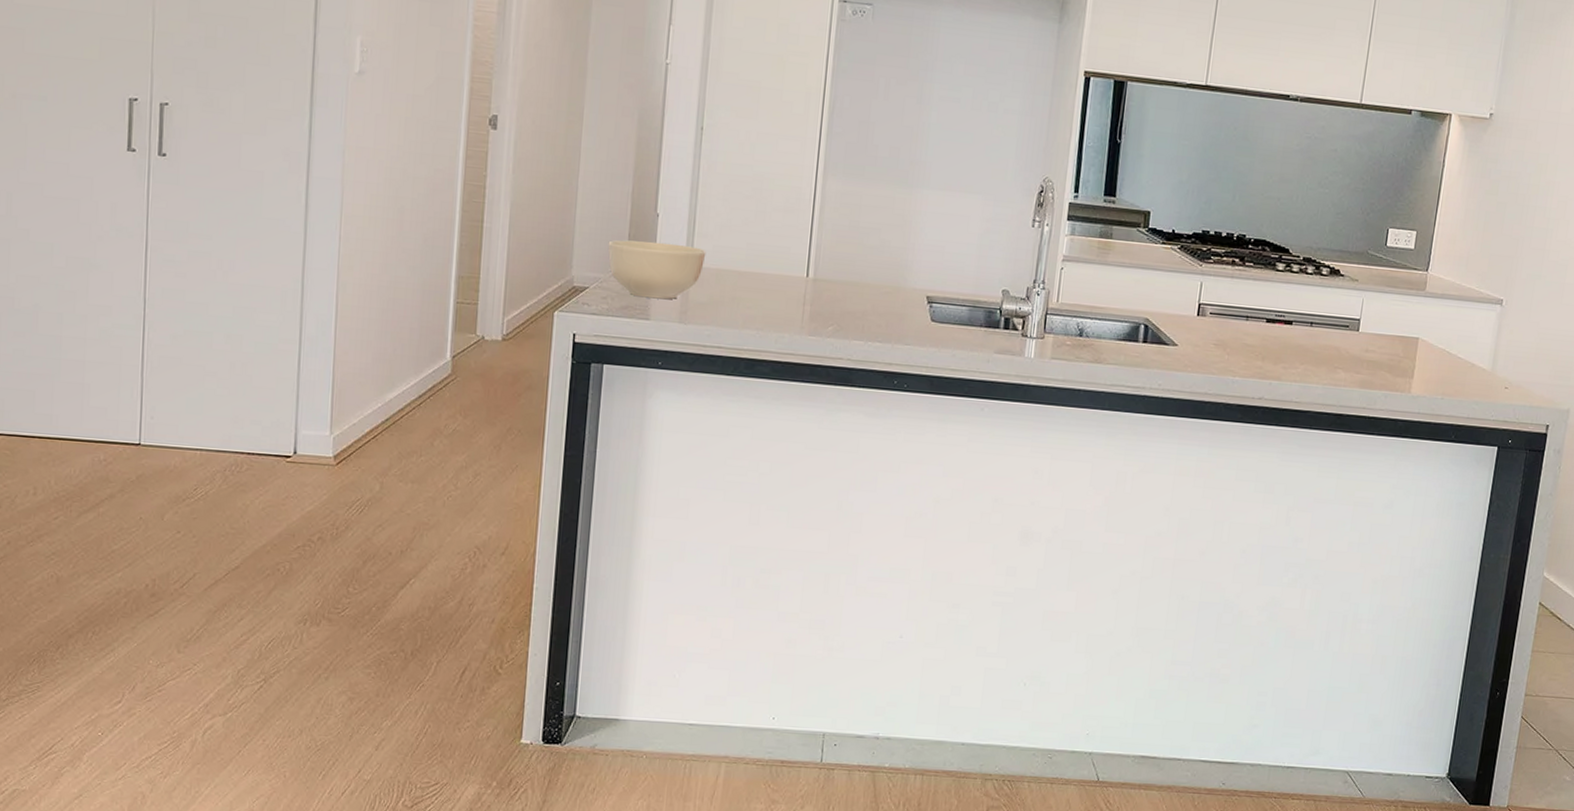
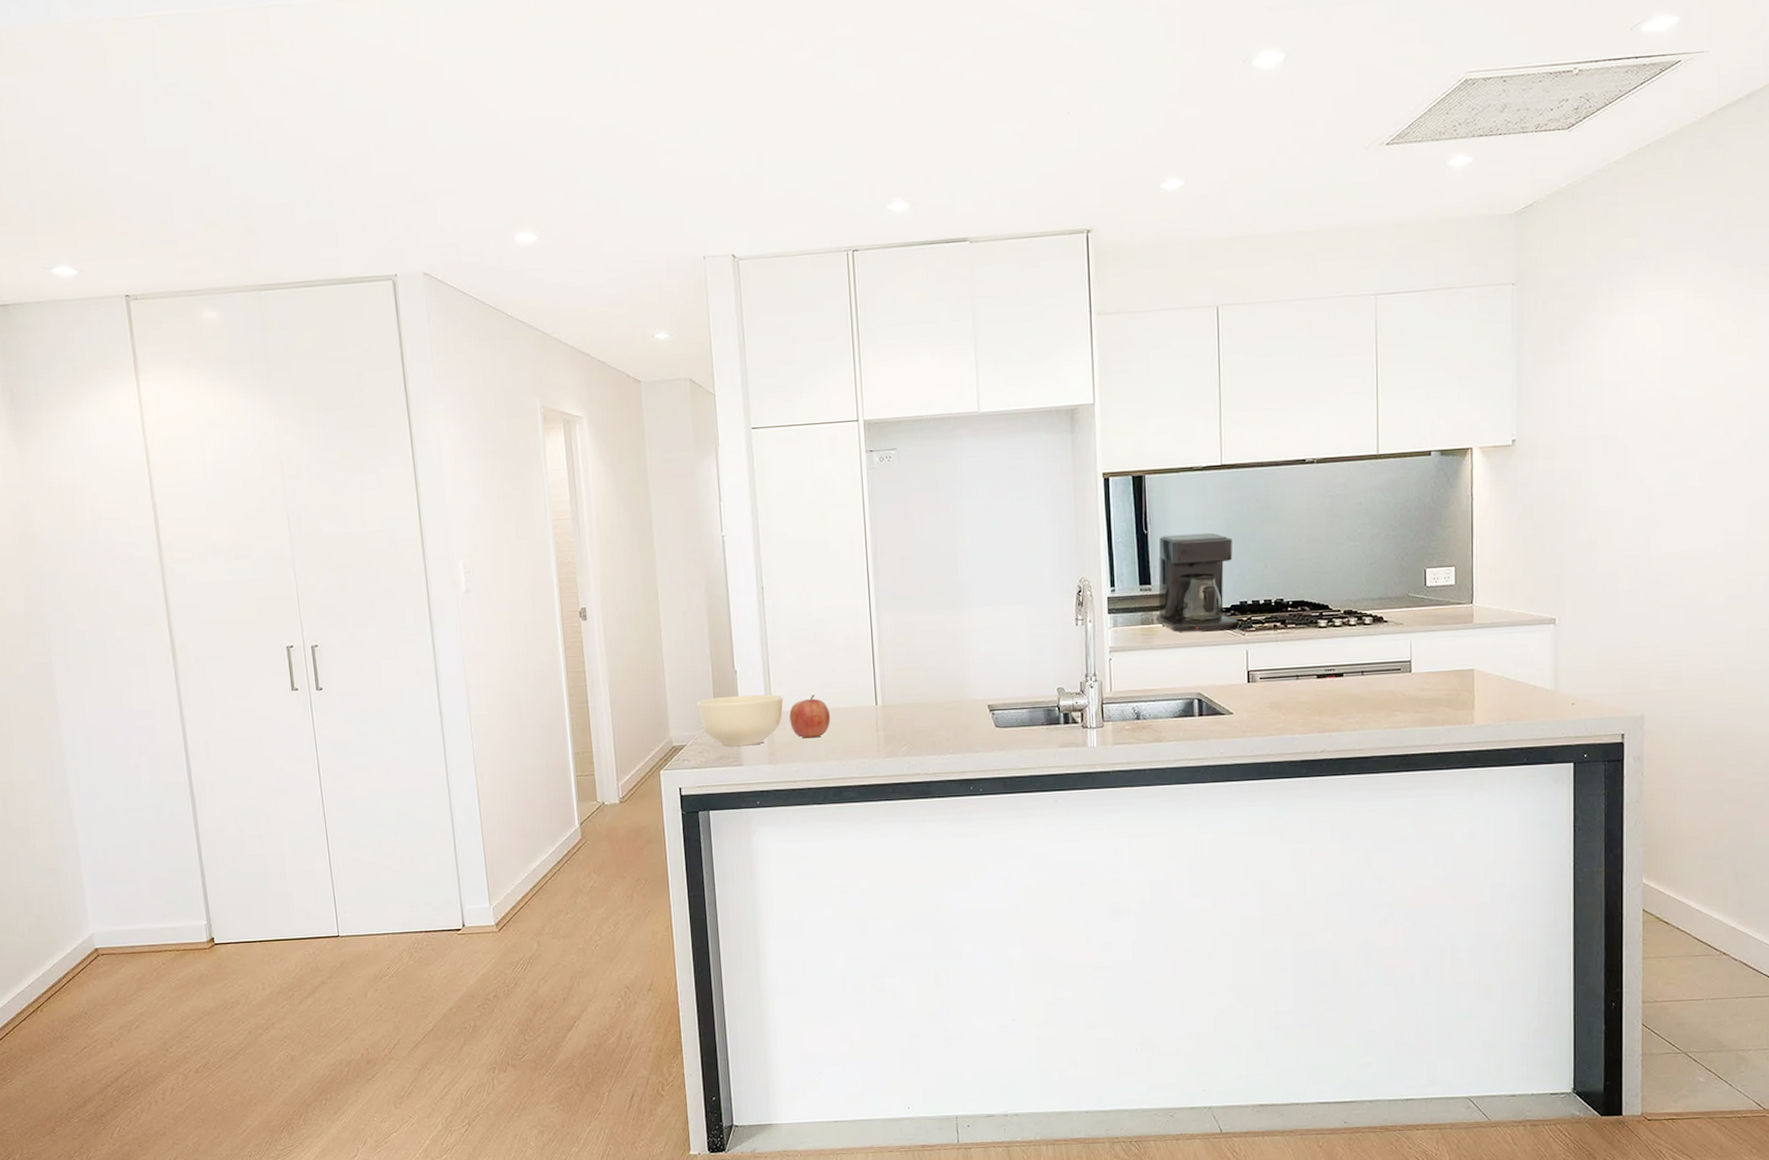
fruit: none [709,254,756,302] -> present [789,694,831,739]
coffee maker: none [1115,148,1206,259] -> present [1156,532,1239,633]

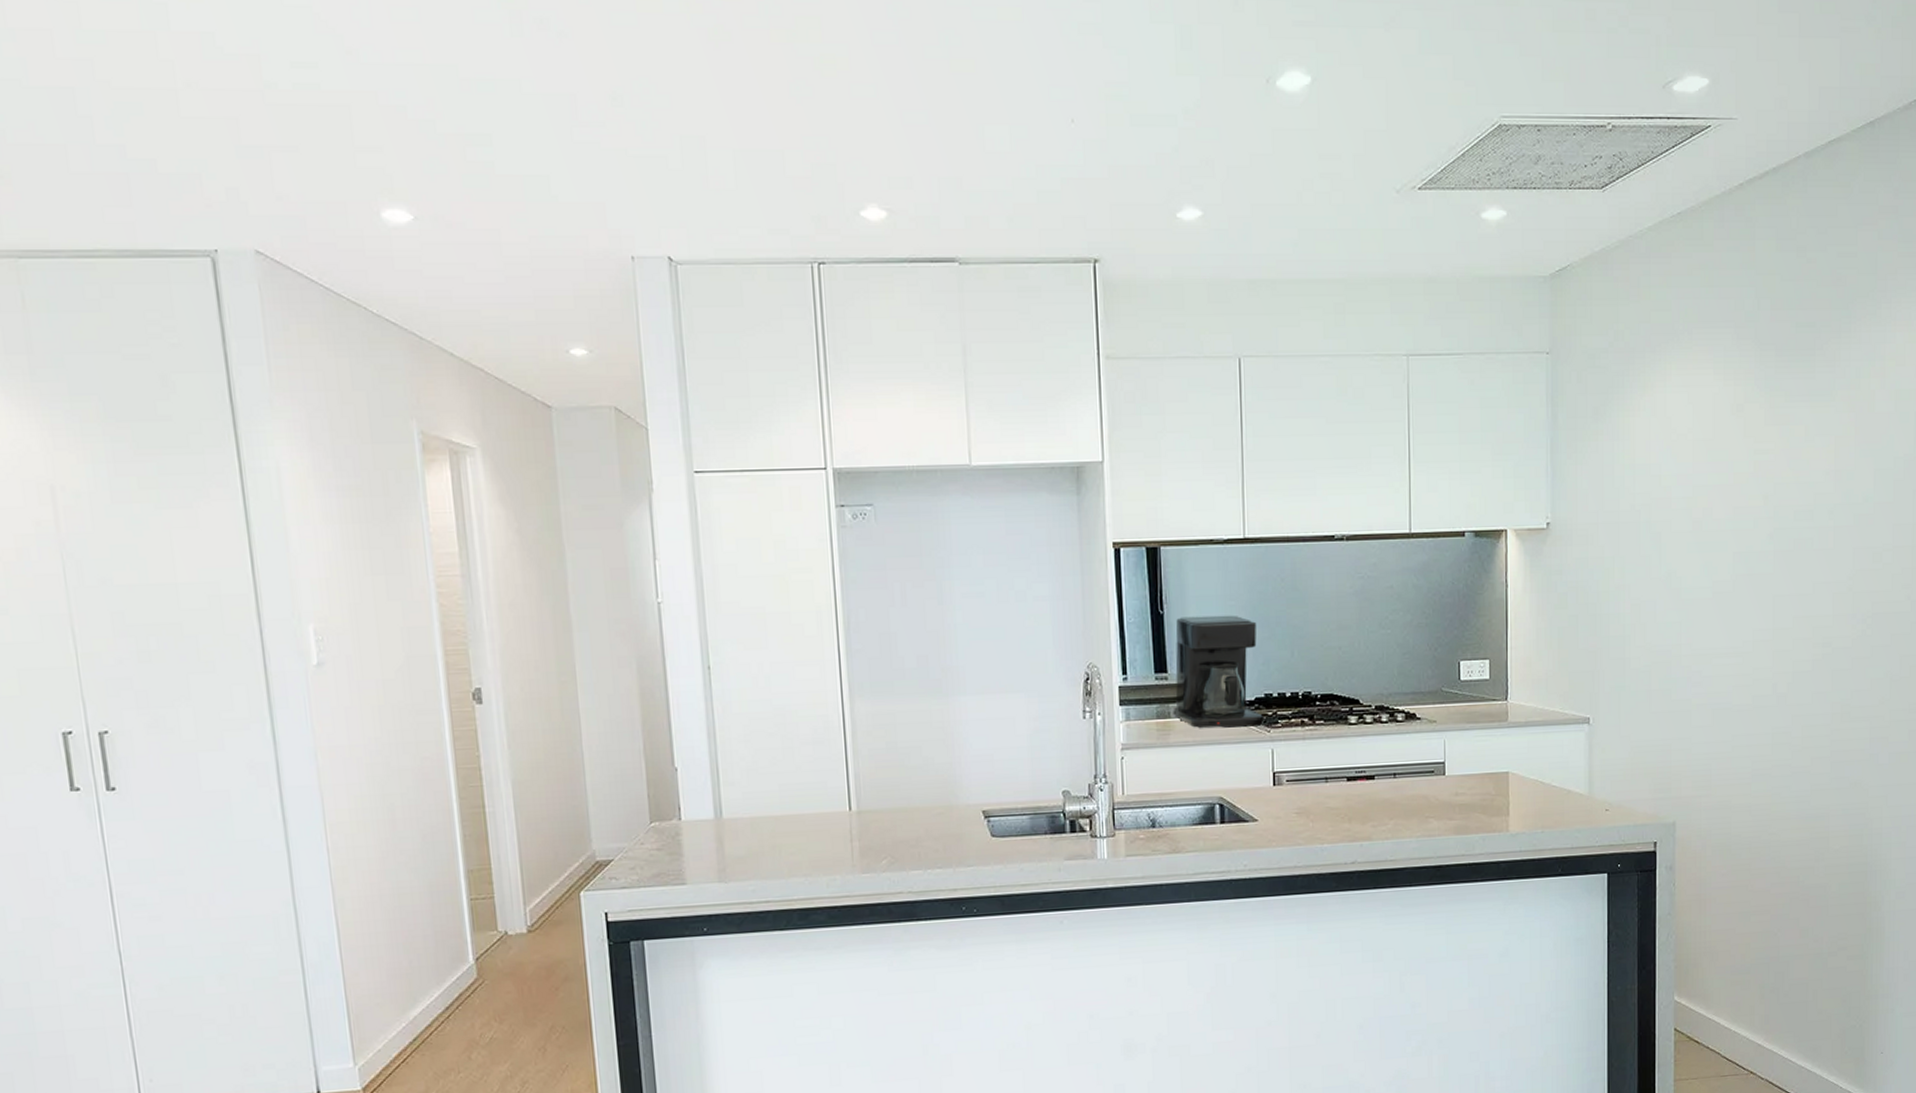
bowl: present [696,694,784,747] -> none [626,797,736,862]
fruit: present [789,694,831,739] -> none [743,798,795,851]

